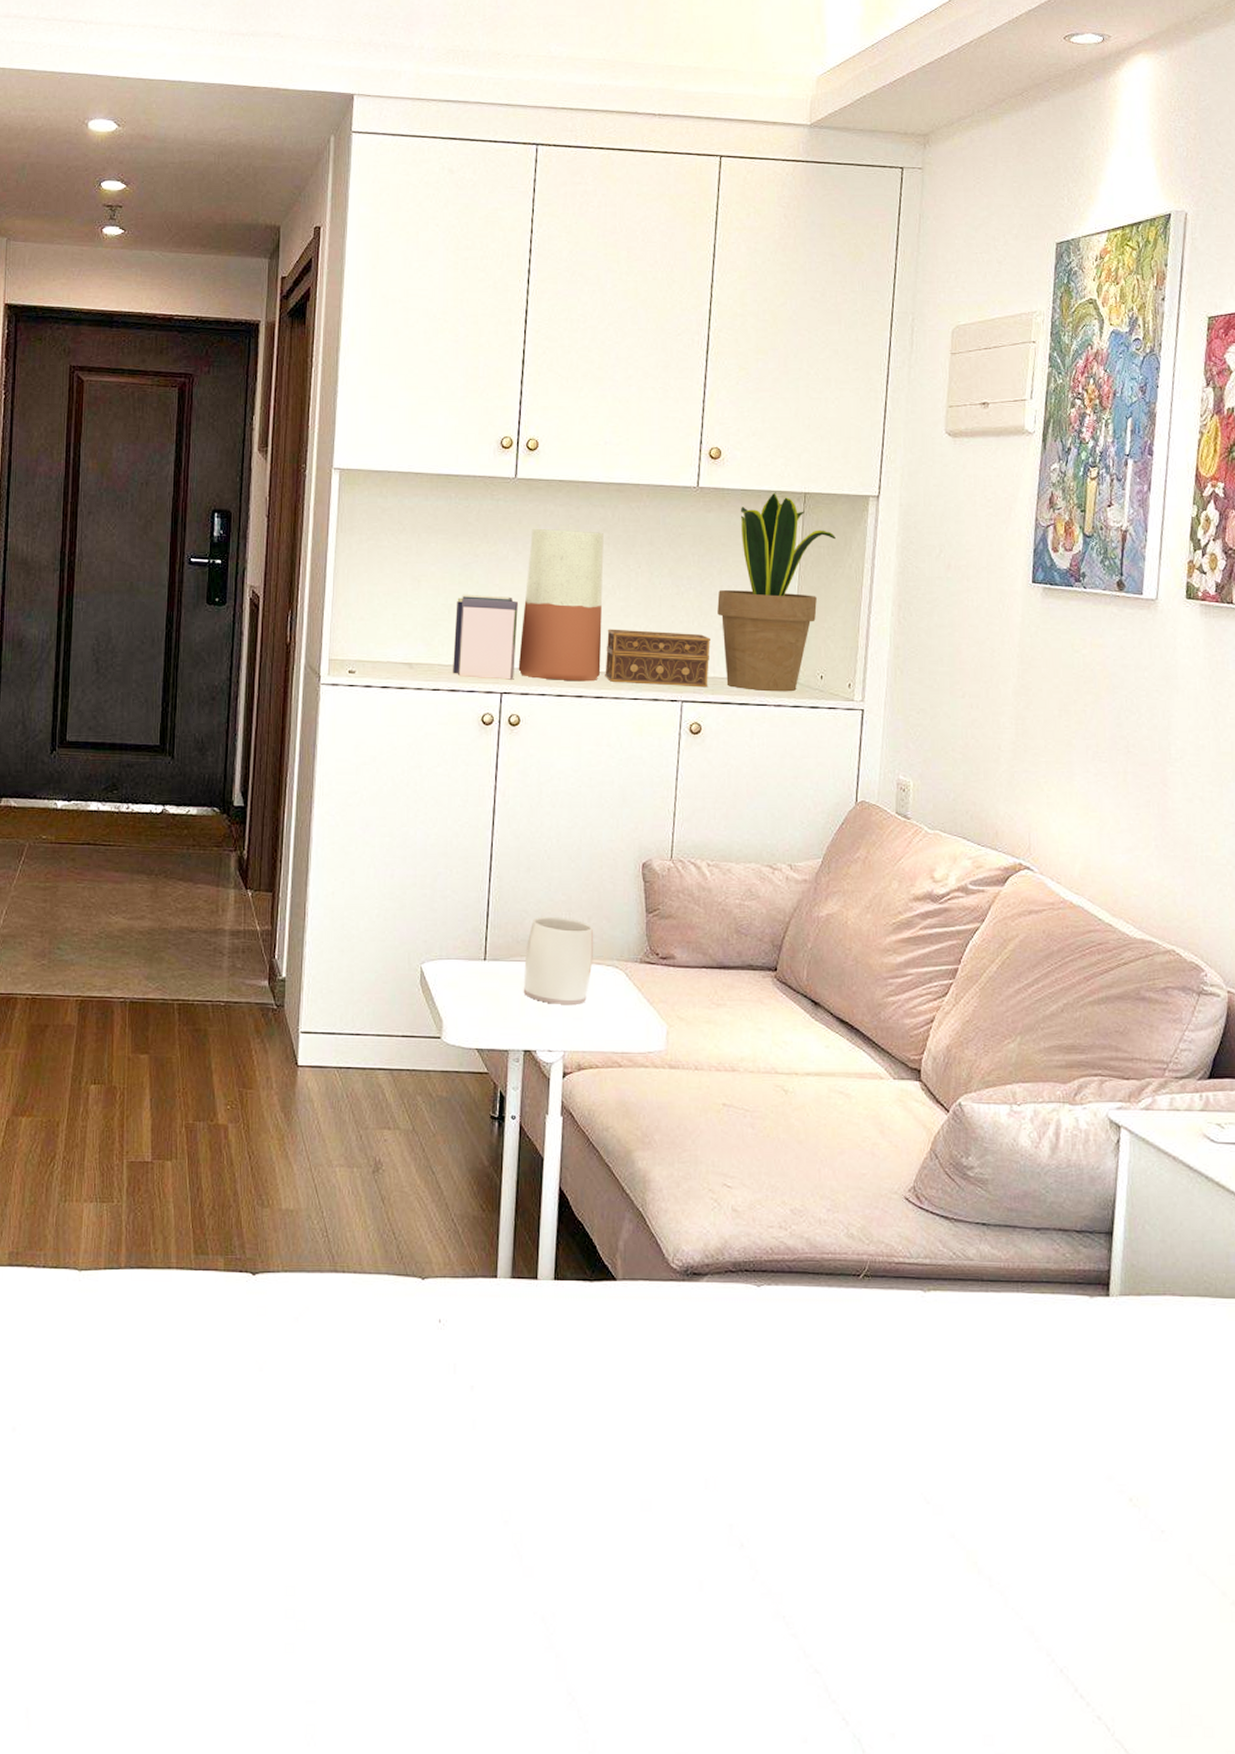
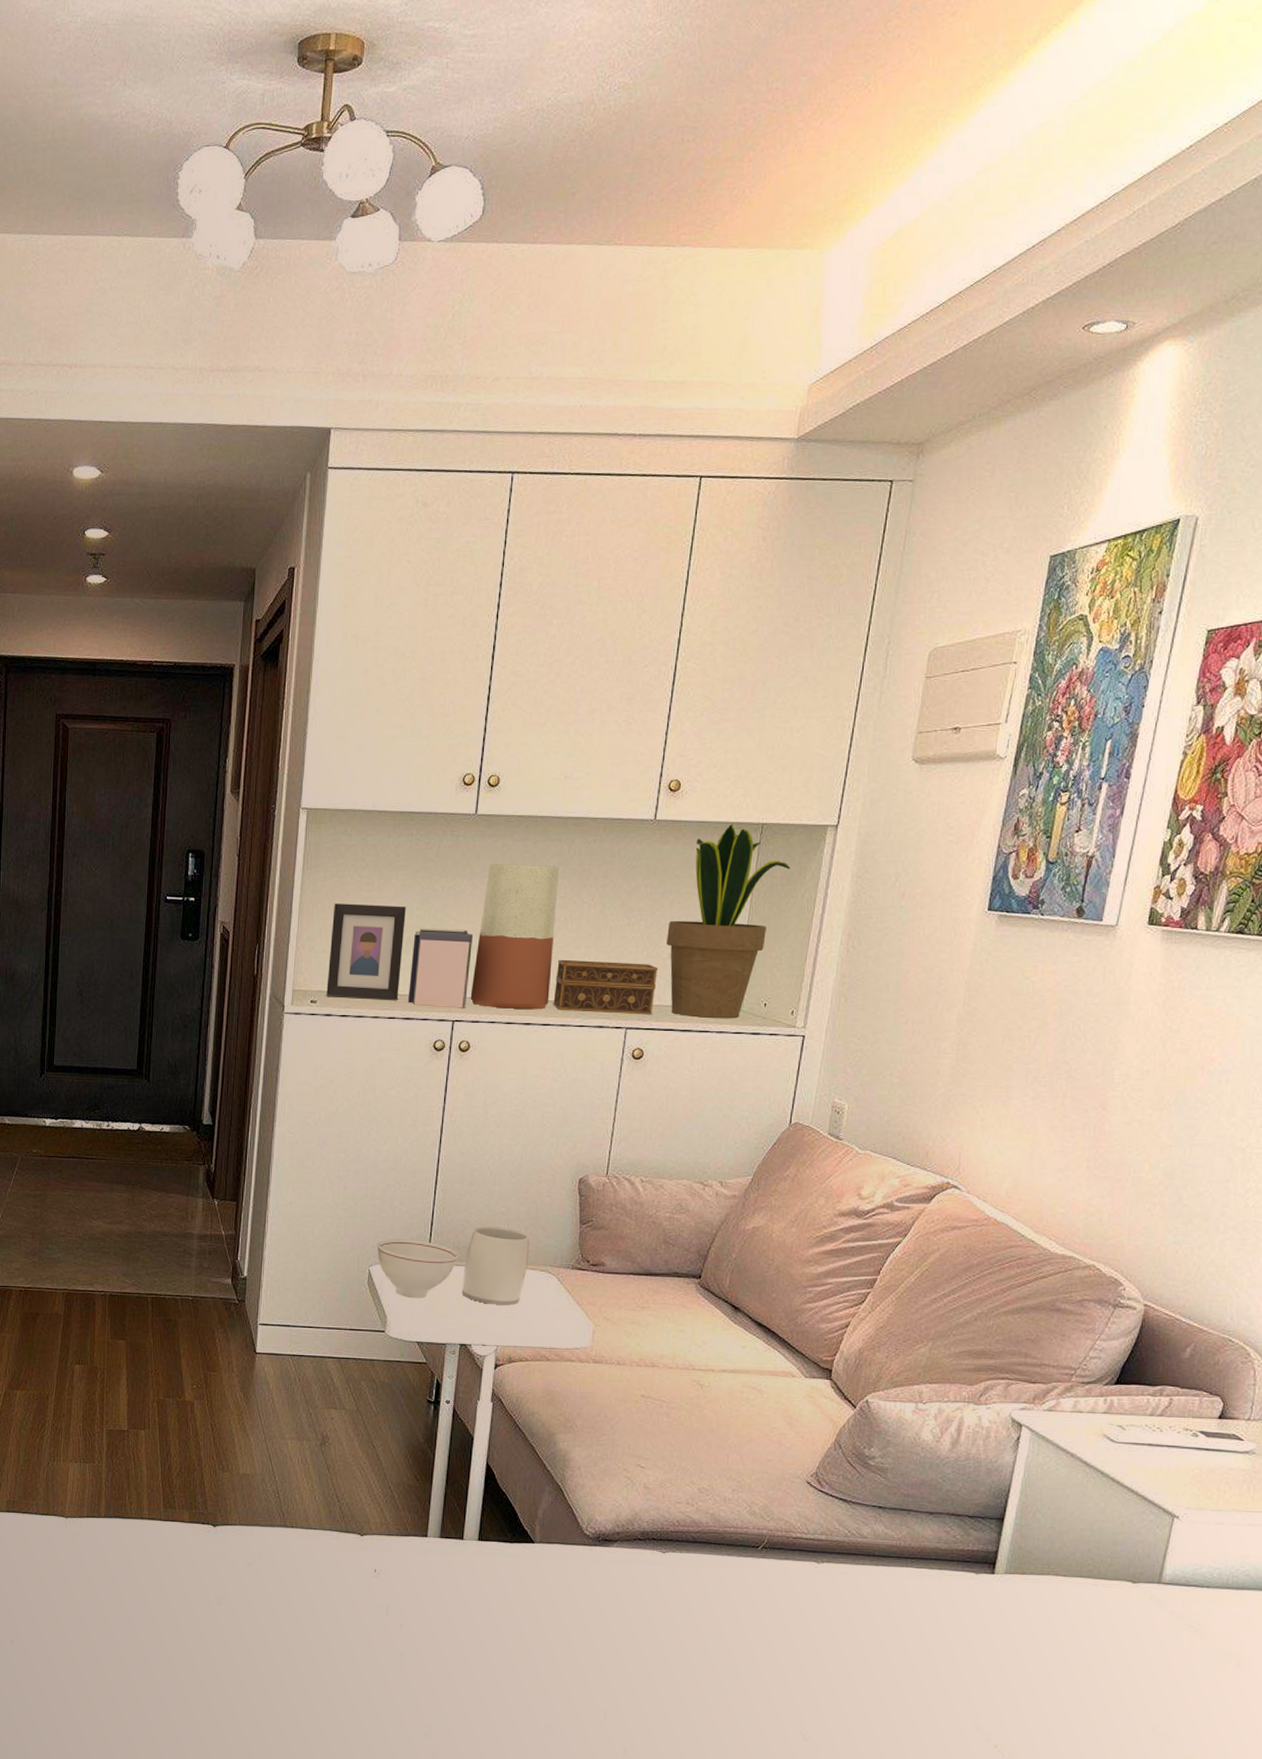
picture frame: none [365,568,447,672] -> present [326,903,406,1001]
bowl: none [428,932,519,999] -> present [376,1239,459,1299]

